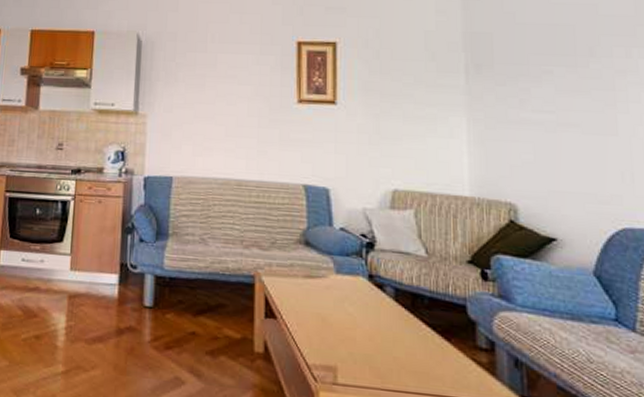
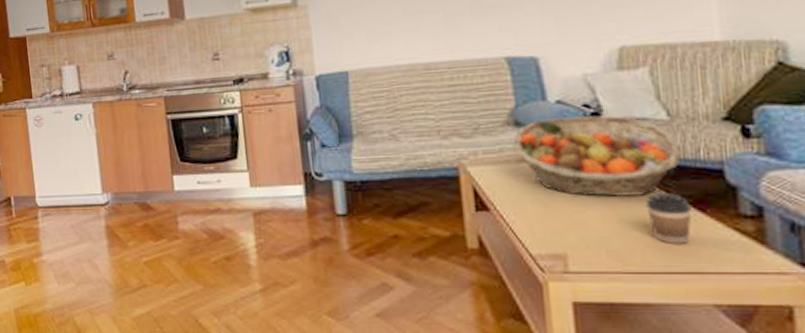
fruit basket: none [302,242,436,322] -> present [512,115,683,198]
coffee cup: none [405,319,440,368] -> present [646,192,692,244]

